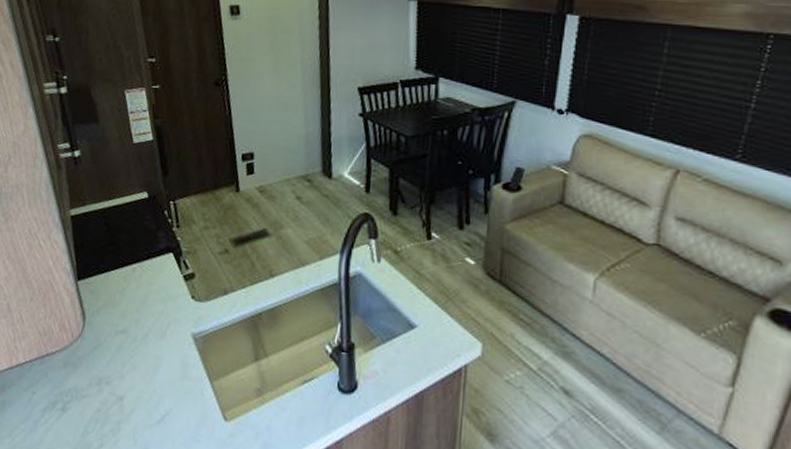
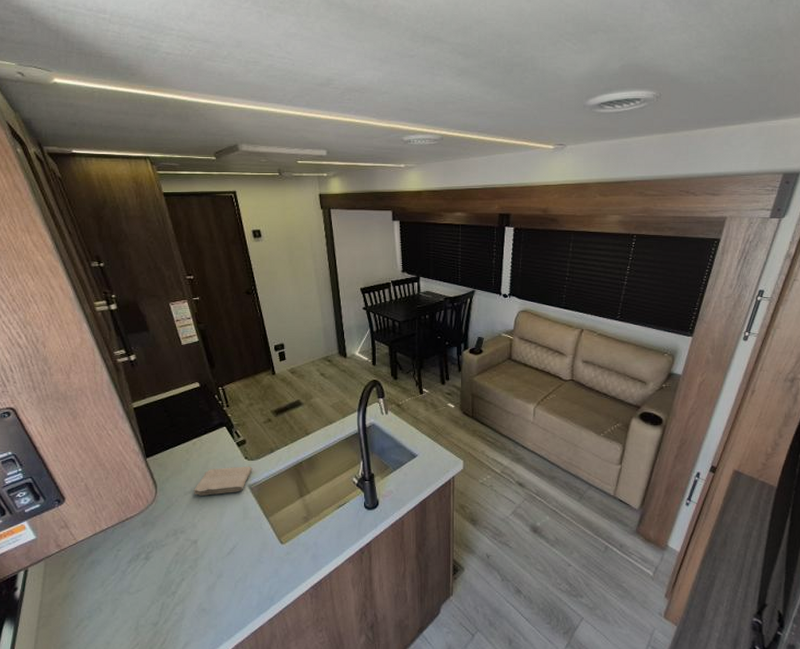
washcloth: none [126,305,200,341] -> present [194,466,253,496]

